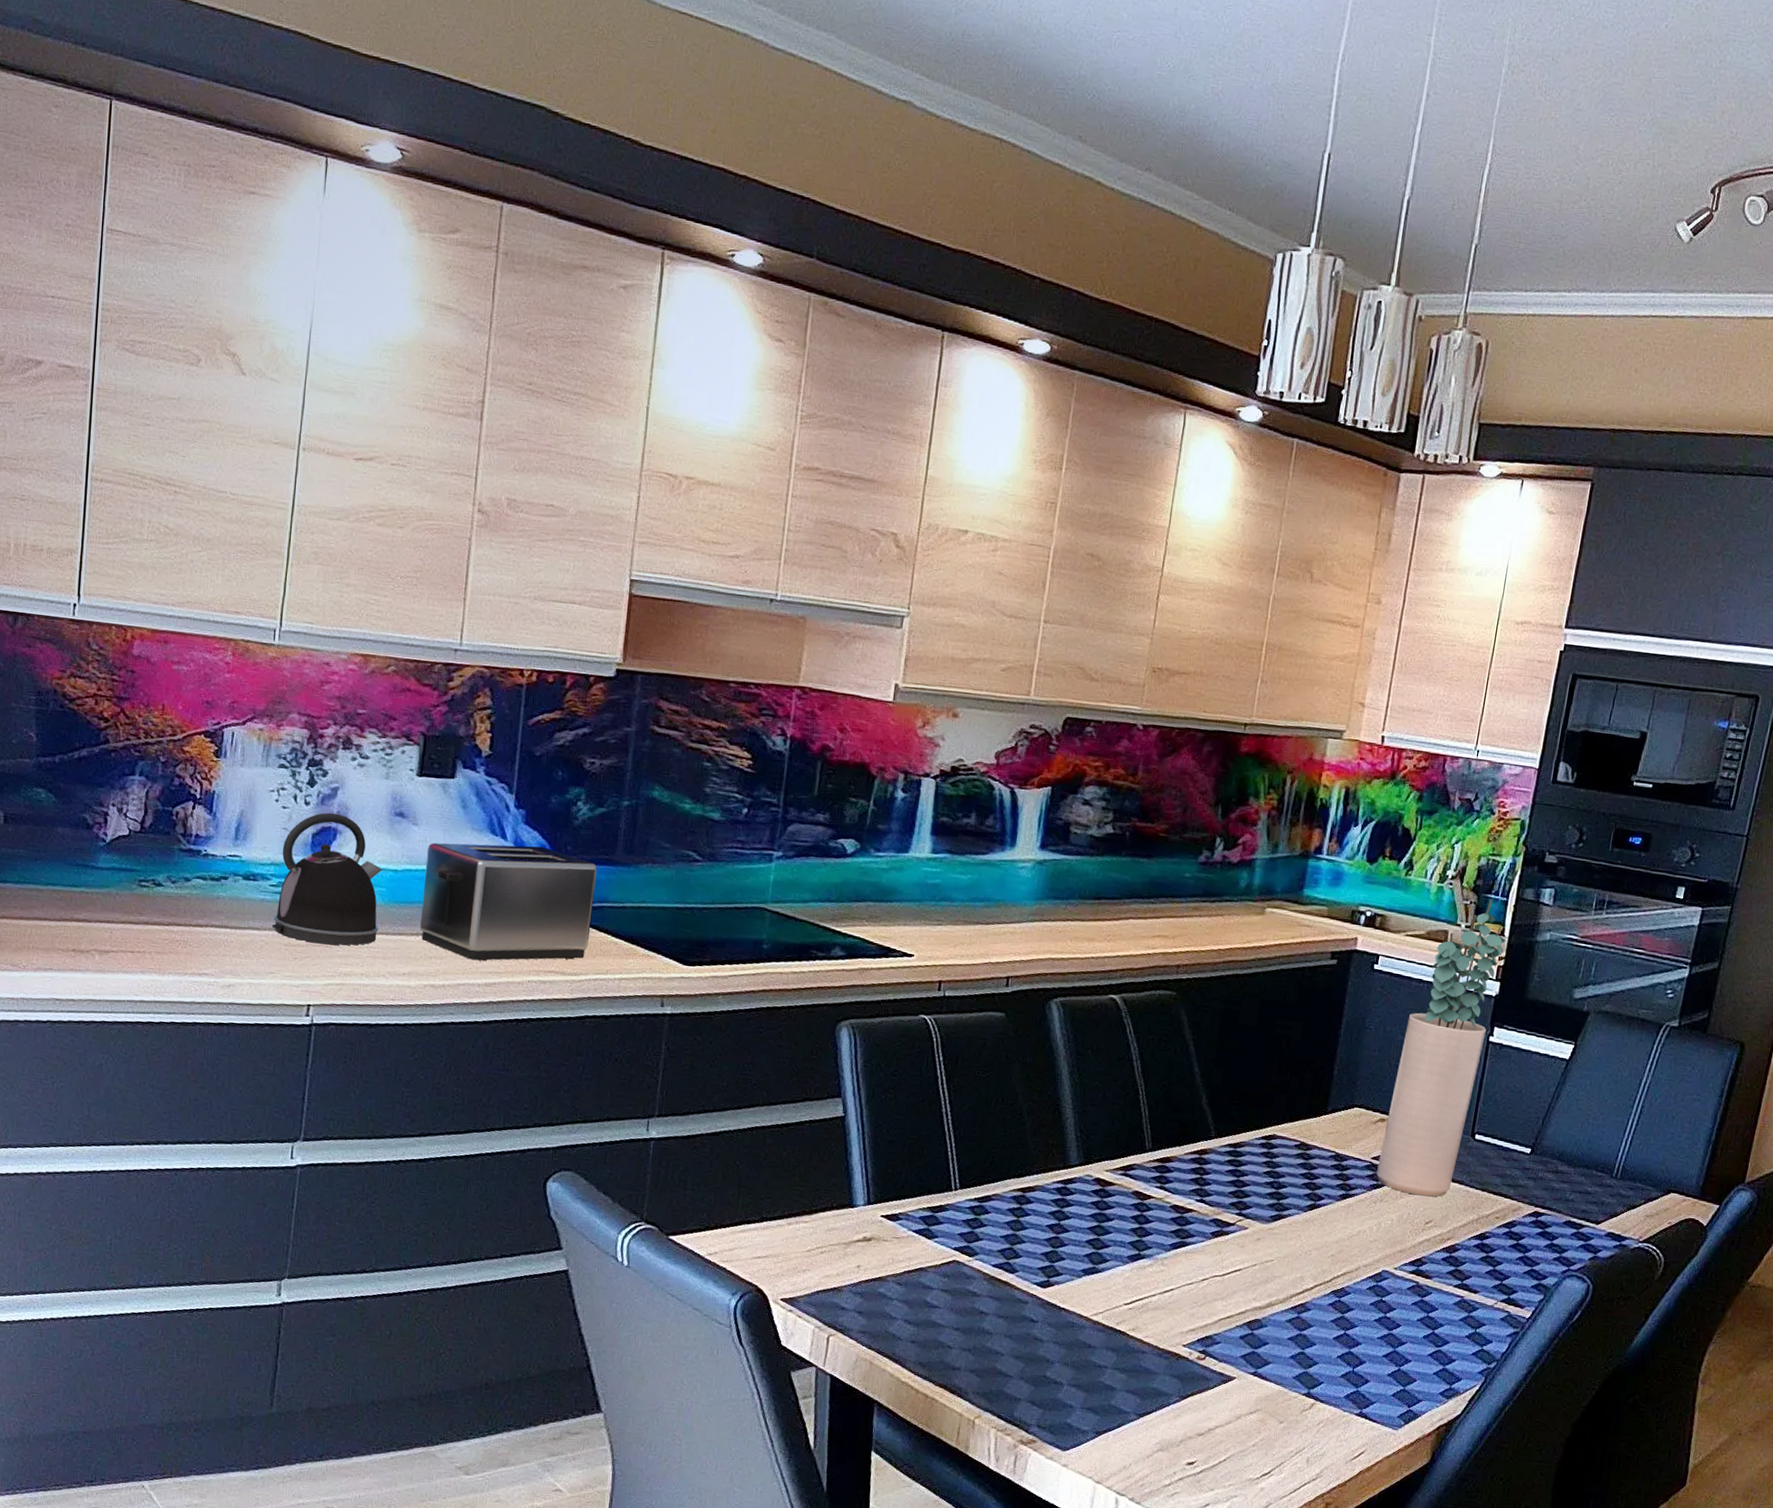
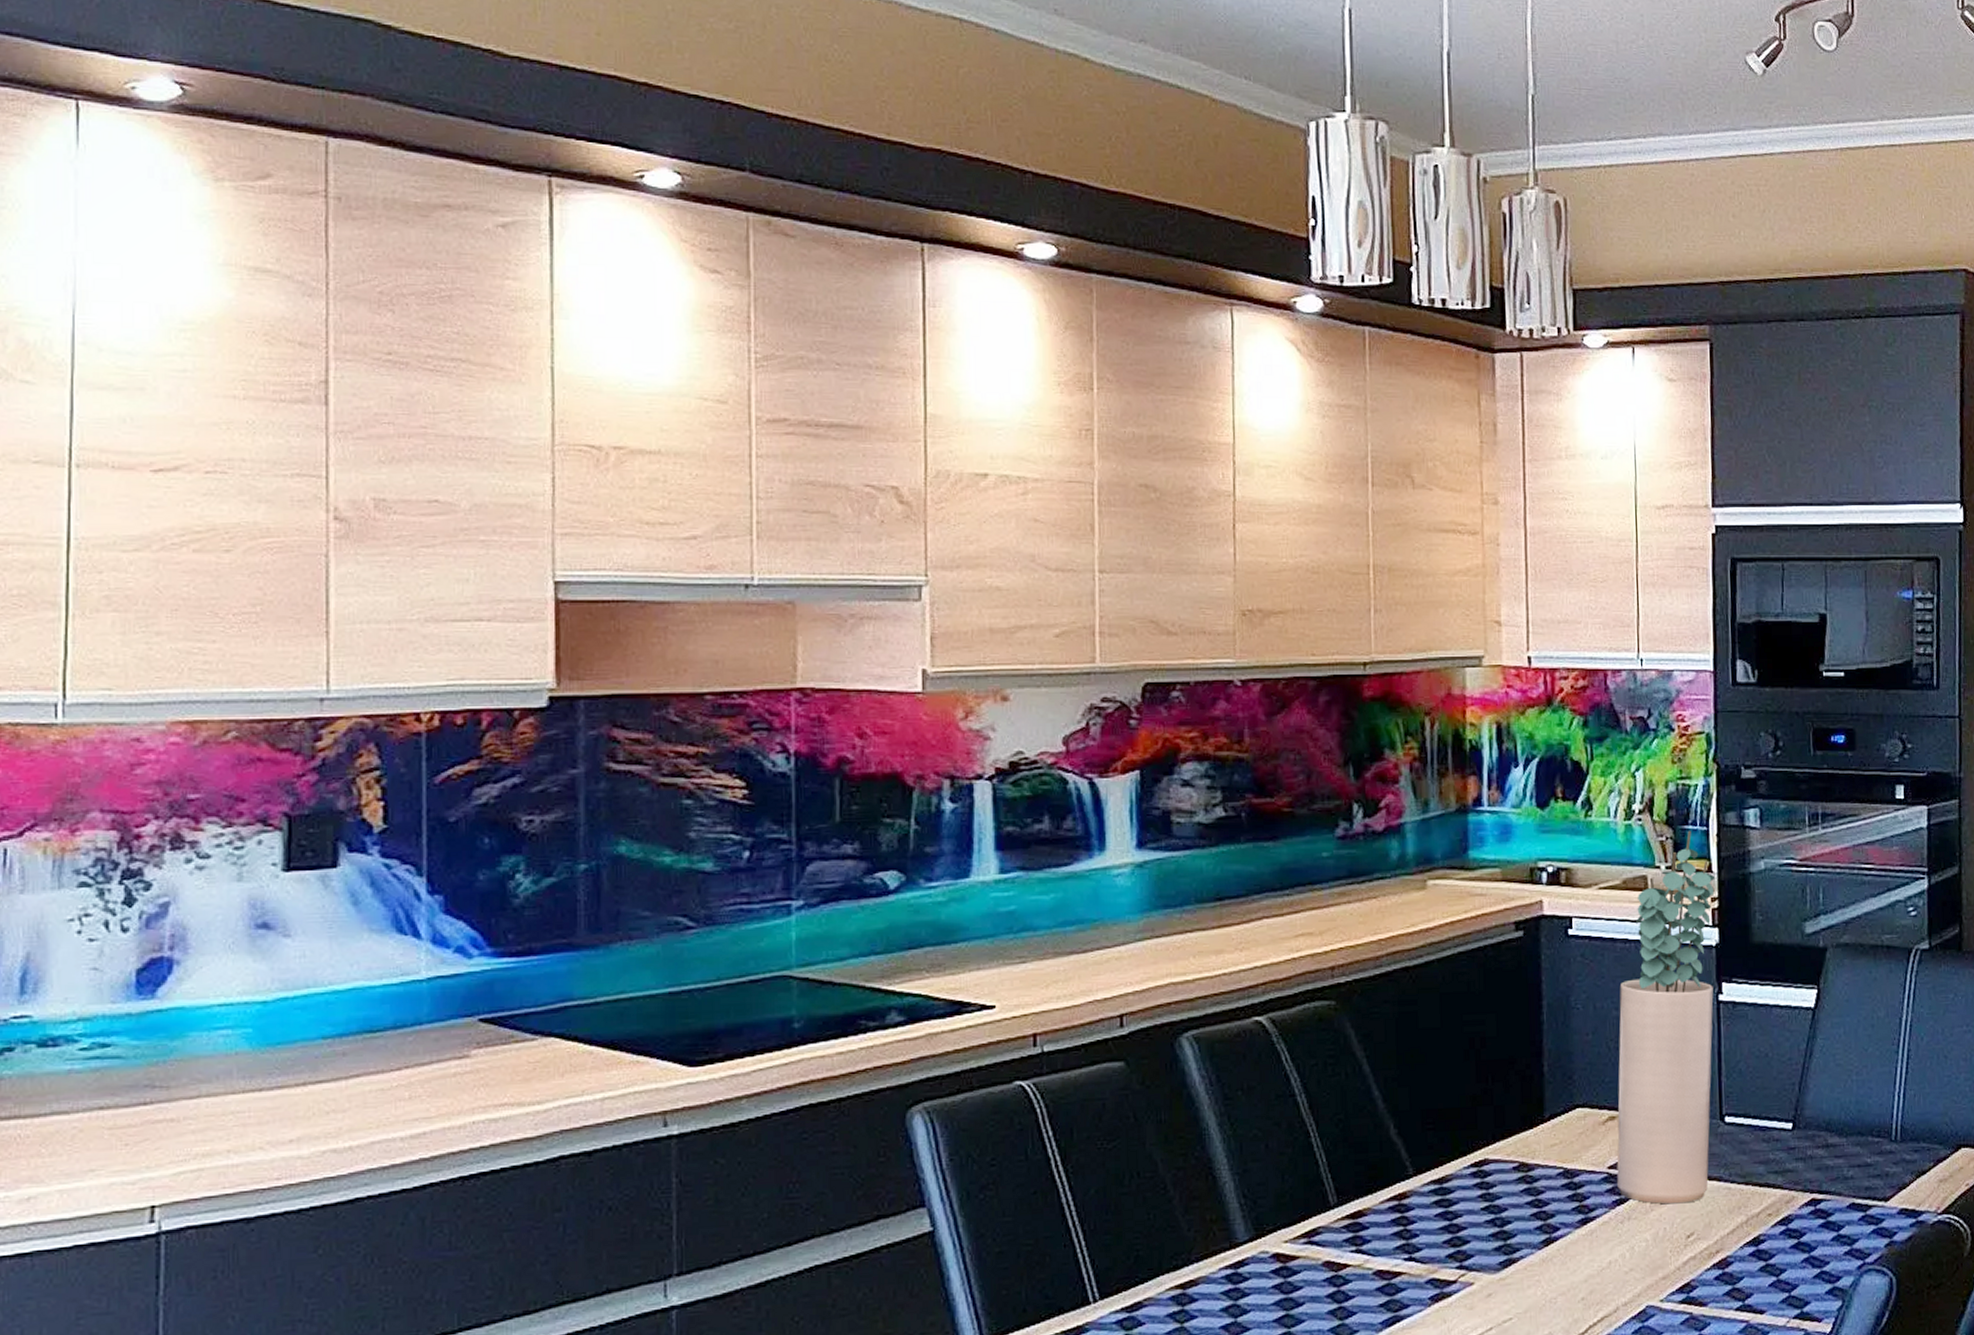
kettle: present [271,812,383,946] -> none [86,937,247,1119]
toaster: present [420,842,598,961] -> none [307,940,554,1107]

